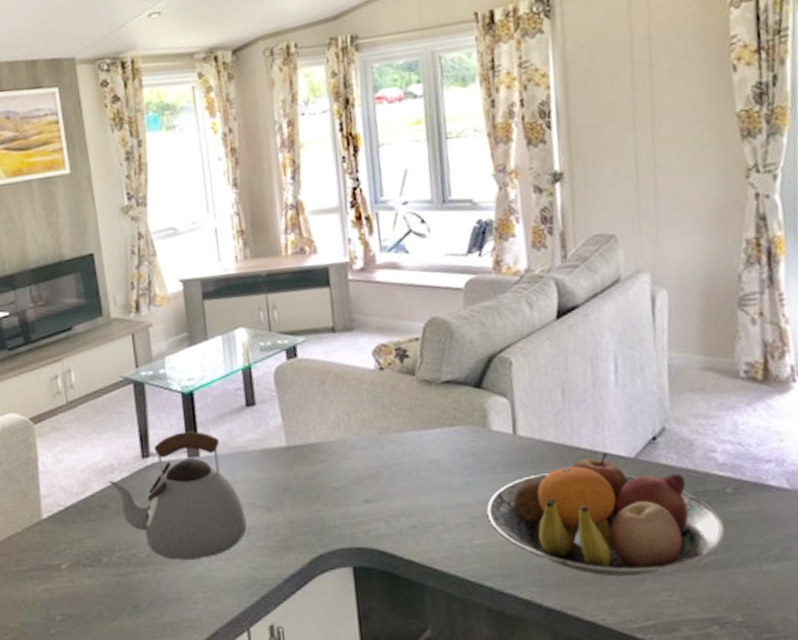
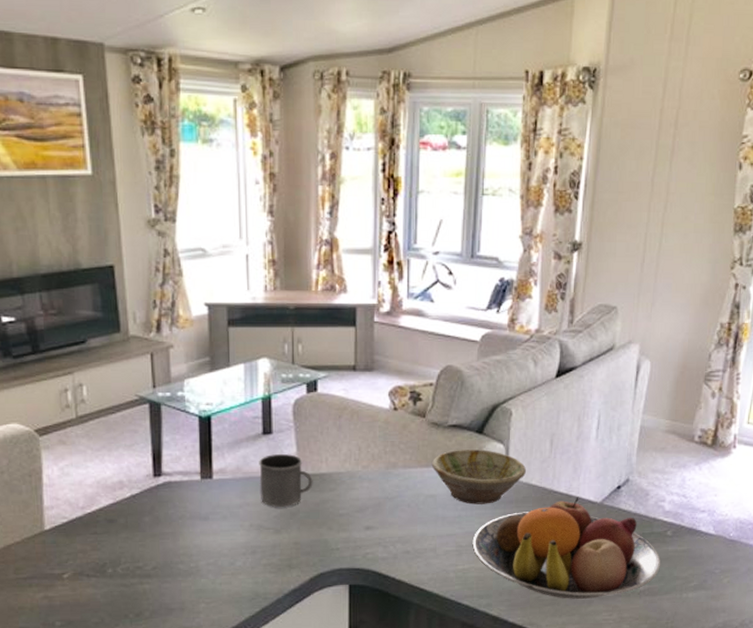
kettle: present [108,431,247,561] -> none [116,454,253,575]
mug: none [244,425,303,484] -> present [259,454,313,508]
bowl: none [428,405,538,469] -> present [431,448,526,504]

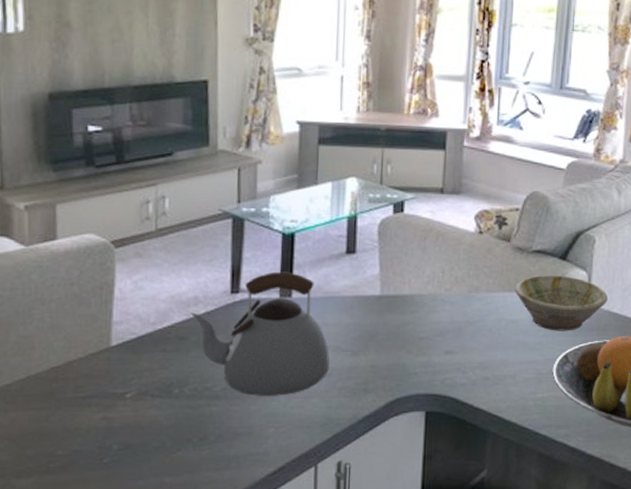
kettle: none [116,454,253,575] -> present [190,271,330,397]
mug: present [259,454,313,508] -> none [340,274,395,329]

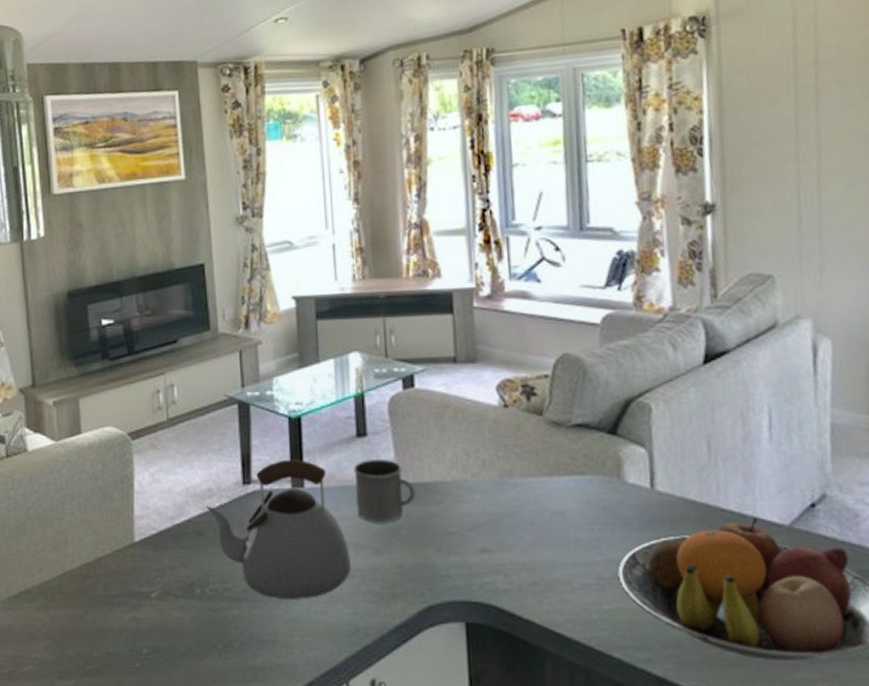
mug: none [340,274,395,329] -> present [353,460,416,523]
bowl: present [514,274,608,331] -> none [555,453,679,524]

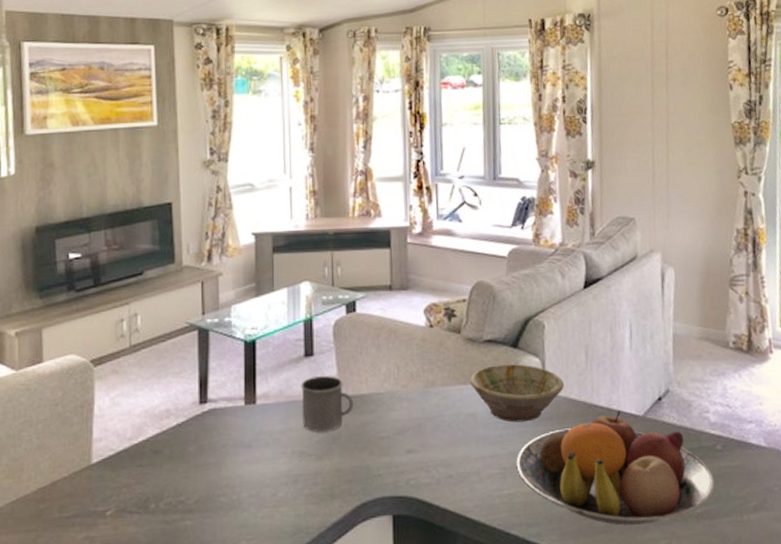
kettle: present [205,459,351,600] -> none [163,378,295,508]
bowl: none [555,453,679,524] -> present [469,363,564,422]

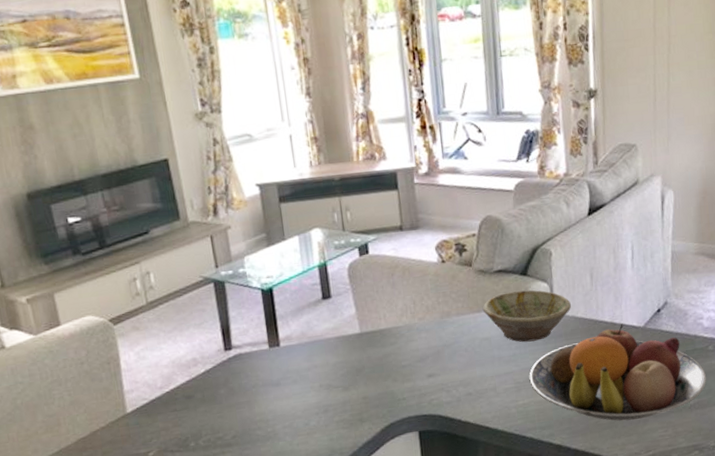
mug: present [301,376,354,433] -> none [321,315,375,367]

